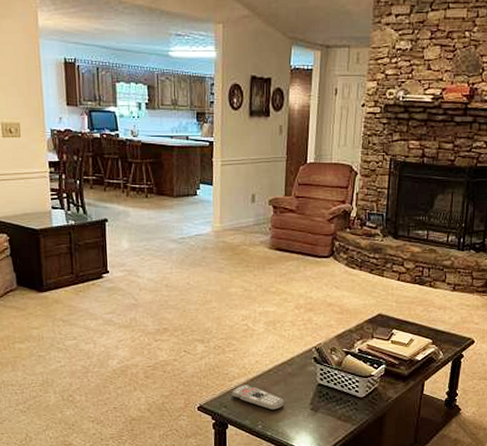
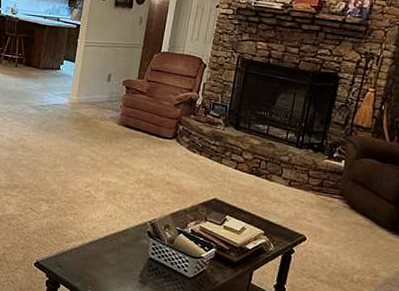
remote control: present [231,384,285,411] -> none [66,247,116,278]

